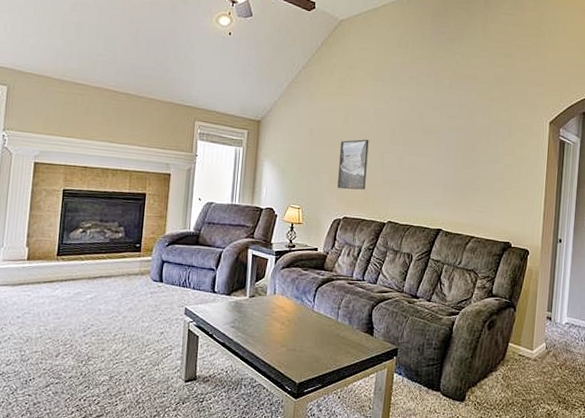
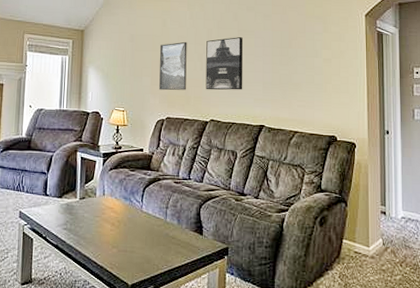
wall art: none [385,137,426,193] -> present [205,37,243,90]

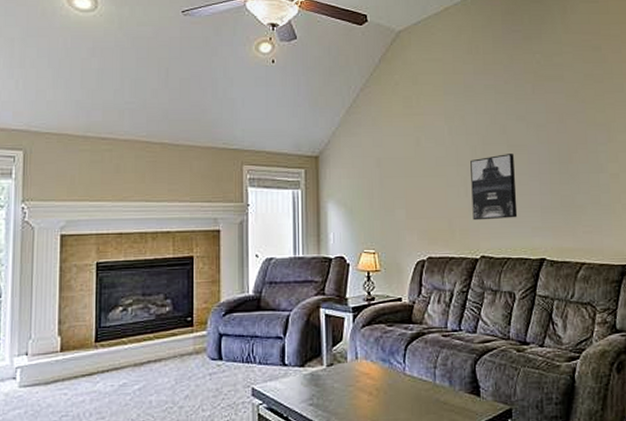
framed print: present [159,41,187,91] -> none [414,163,449,225]

